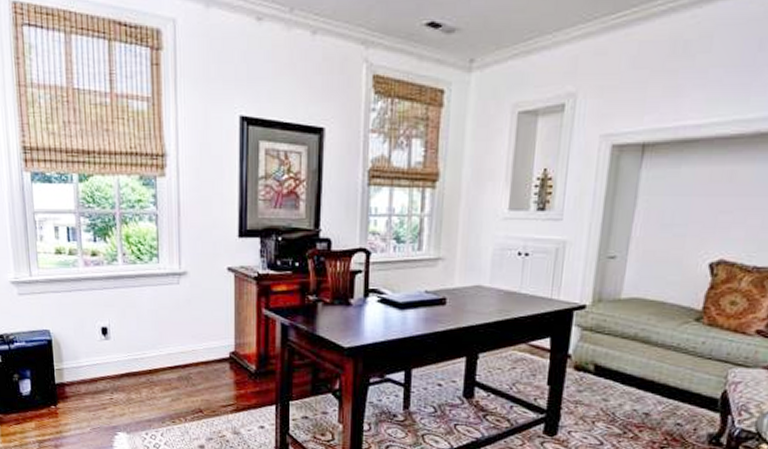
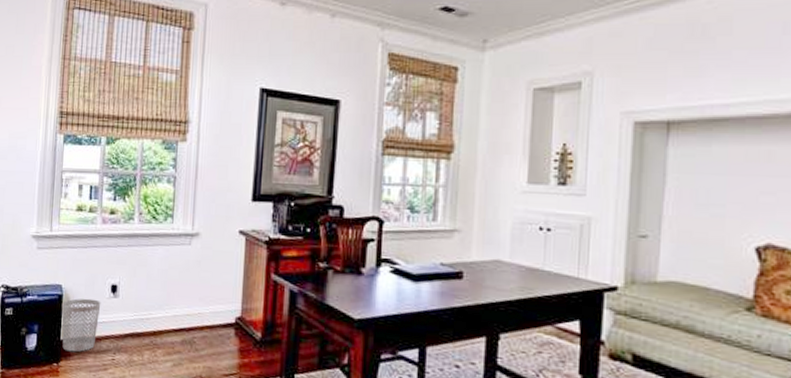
wastebasket: none [52,342,93,394] -> present [61,298,101,352]

